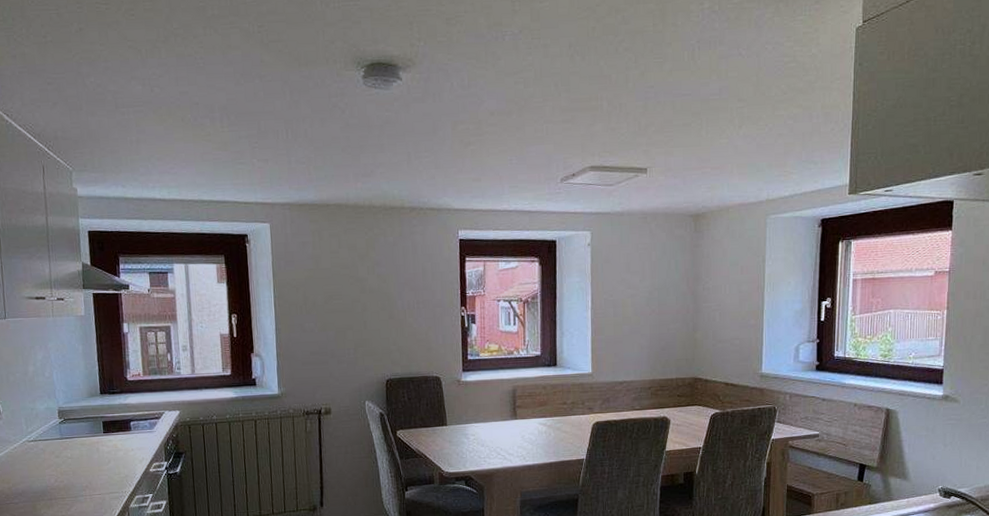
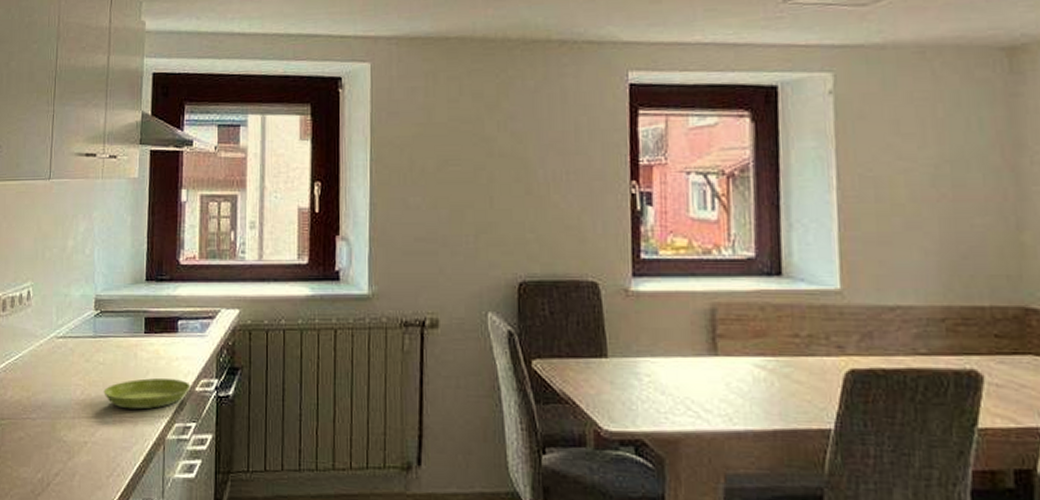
saucer: none [74,464,146,489] -> present [103,378,191,410]

